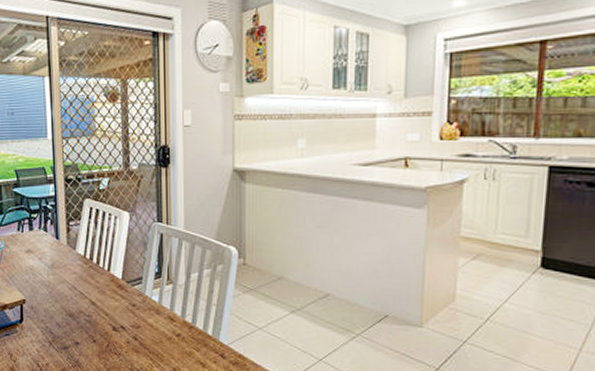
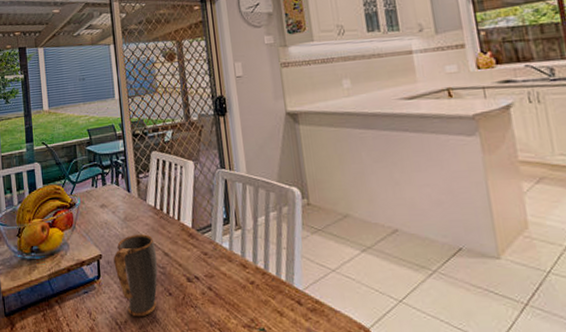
mug: none [38,282,84,361] -> present [113,234,158,317]

